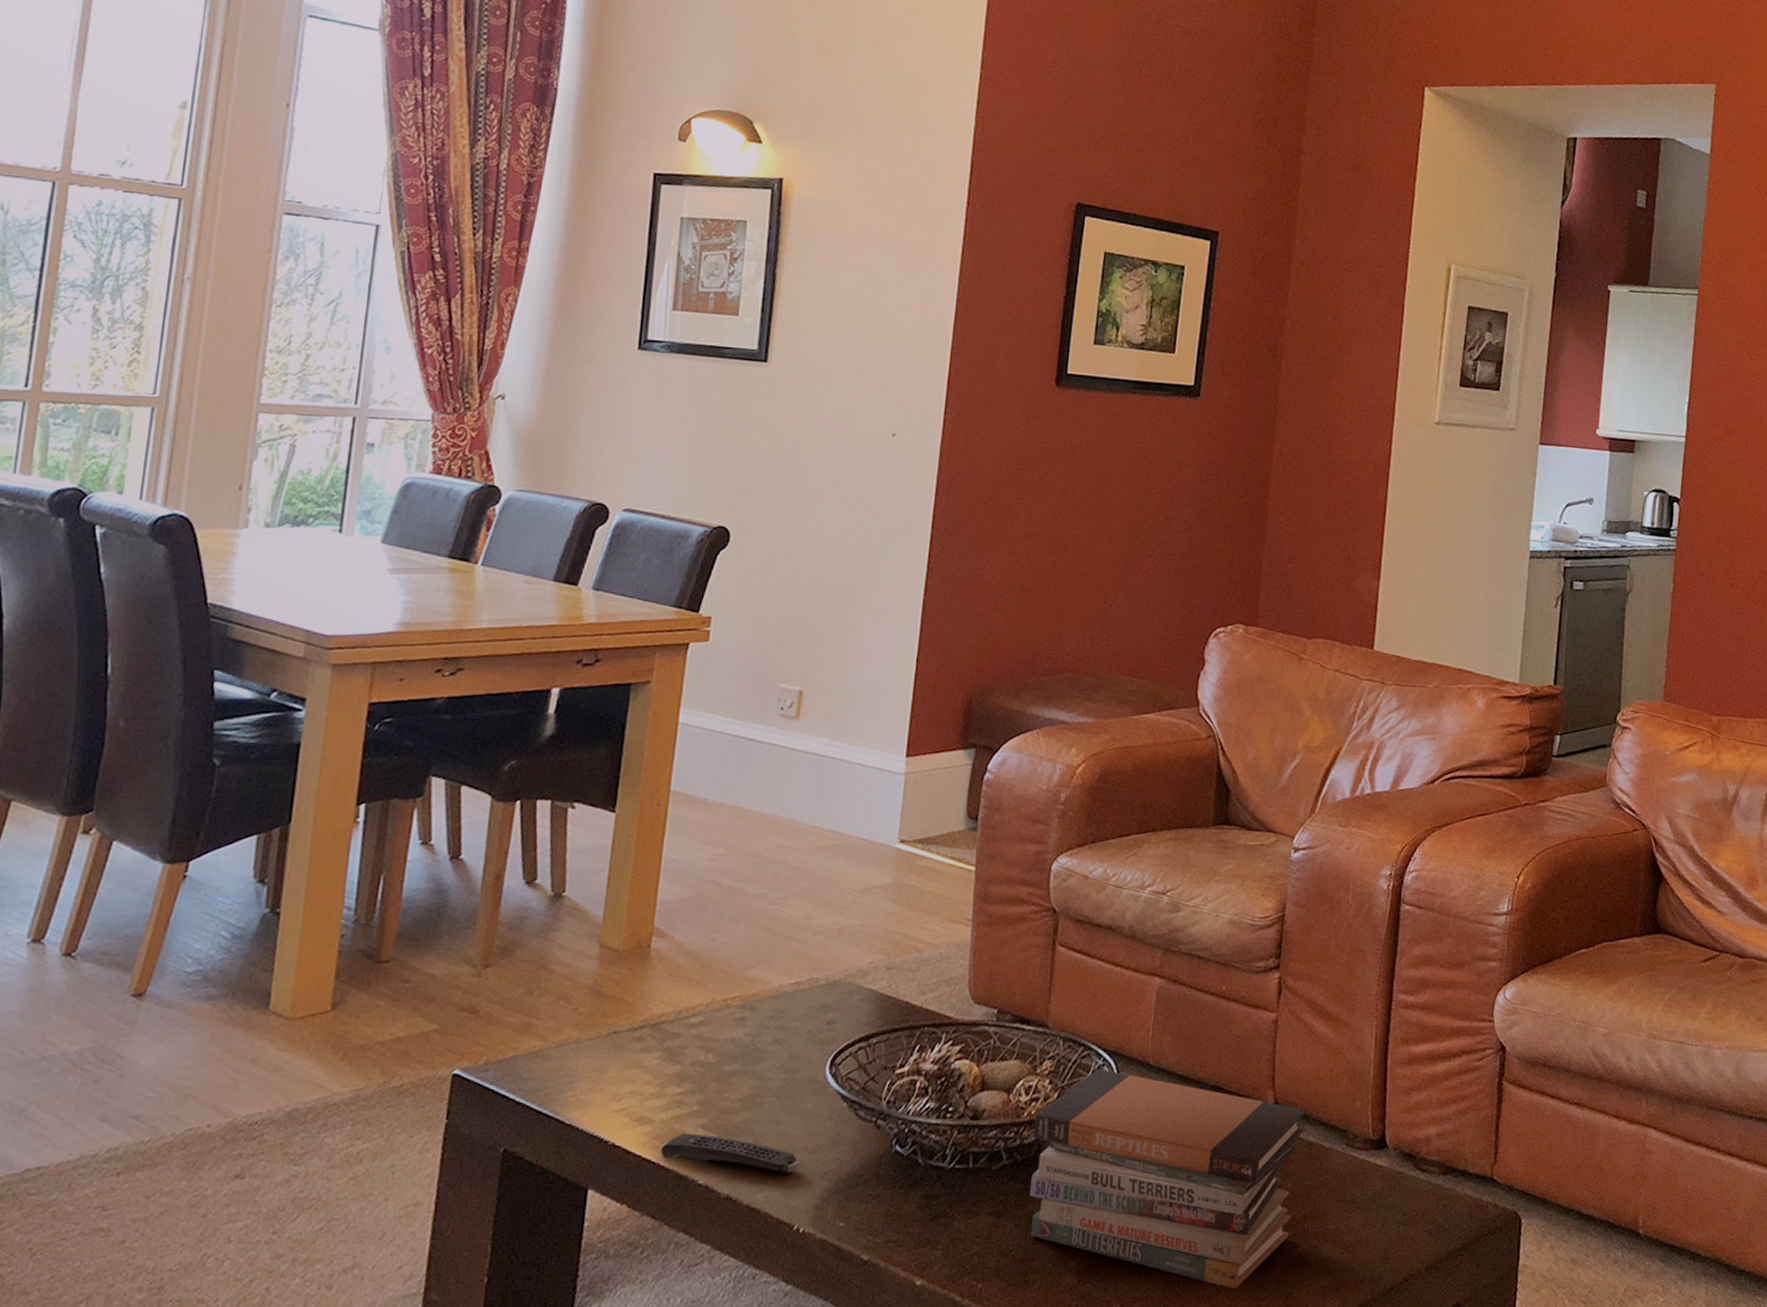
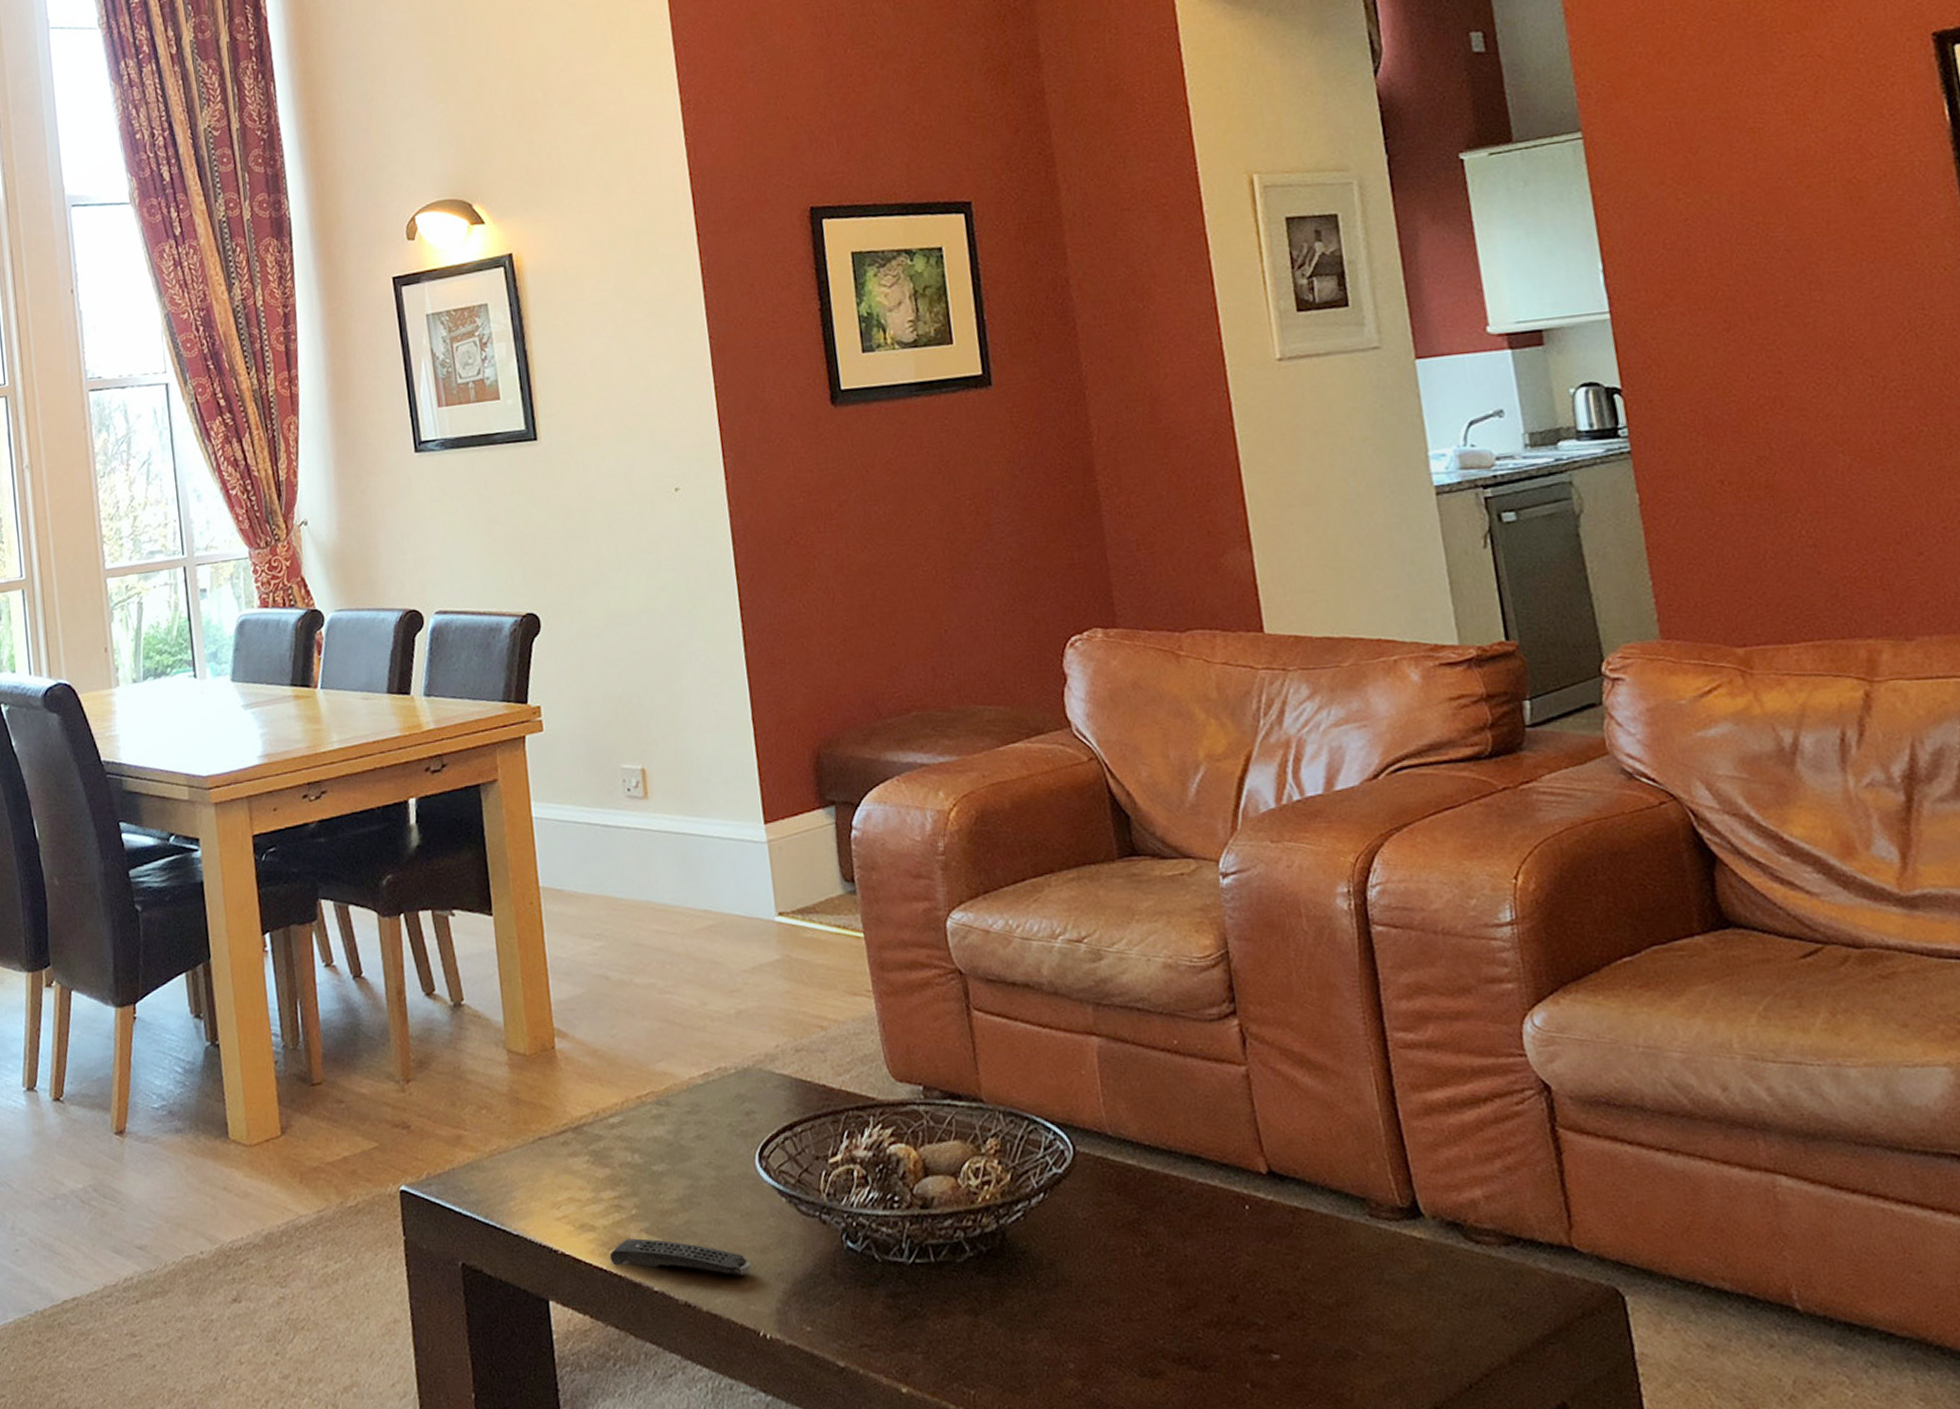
book stack: present [1030,1068,1305,1290] -> none [991,1144,1323,1392]

